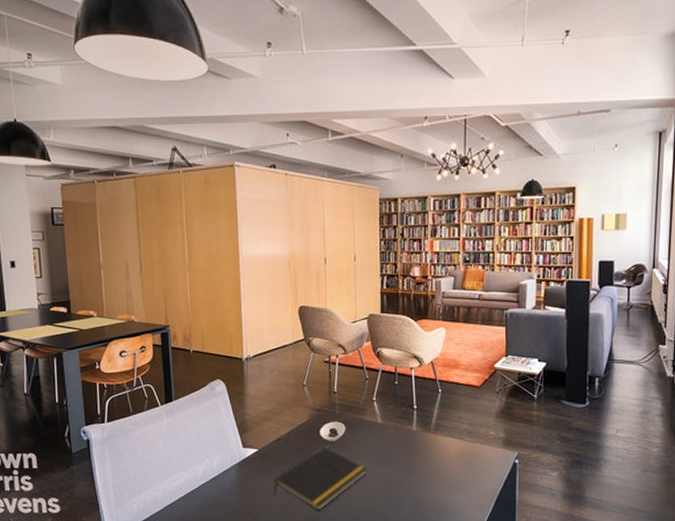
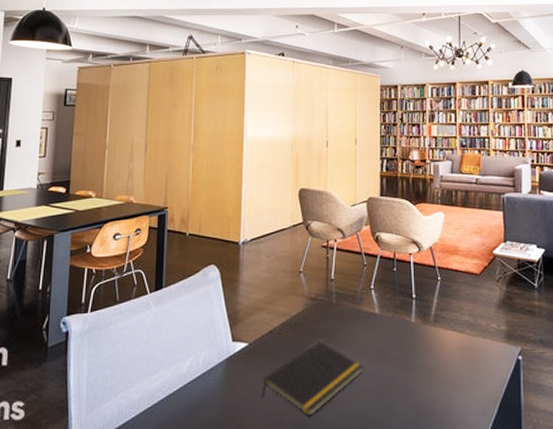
saucer: present [320,421,346,442] -> none [314,311,342,335]

